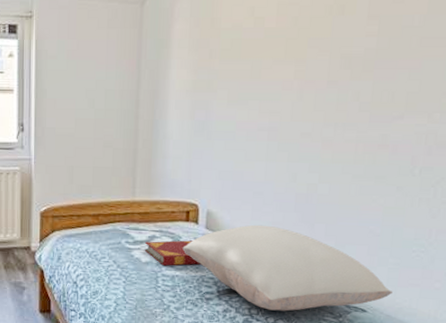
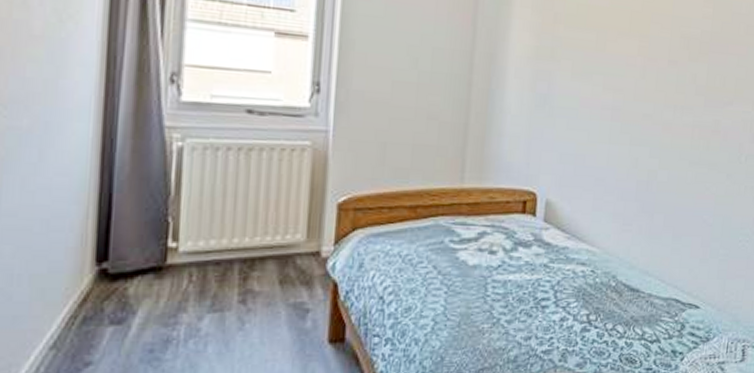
hardback book: present [144,240,200,266] -> none [472,236,537,269]
pillow: present [182,224,393,311] -> none [517,216,722,315]

